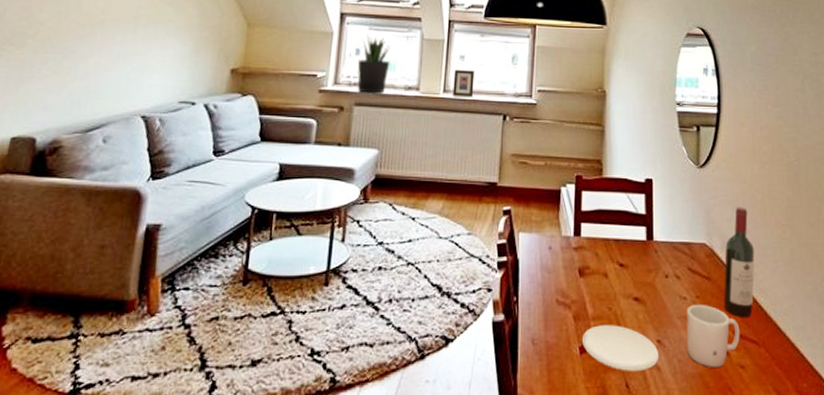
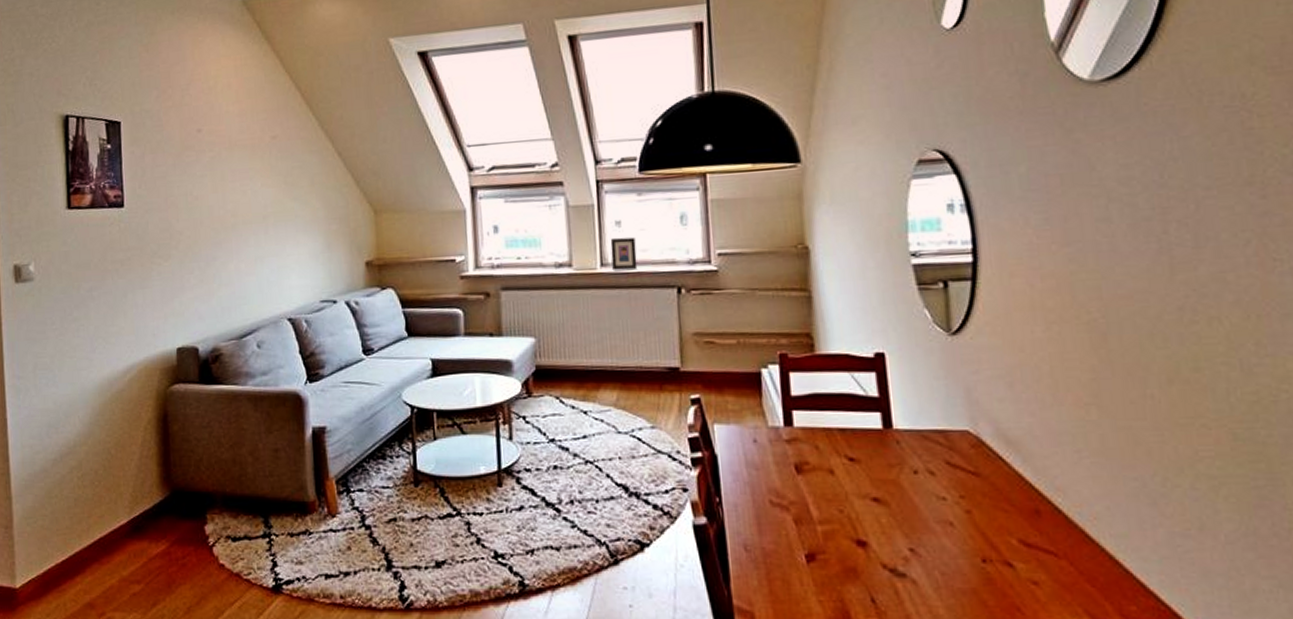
planter: present [357,34,390,93] -> none [497,207,535,275]
plate: present [581,325,659,372] -> none [807,530,914,585]
mug: present [686,304,740,367] -> none [948,505,1029,582]
wine bottle: present [723,207,755,318] -> none [998,382,1046,523]

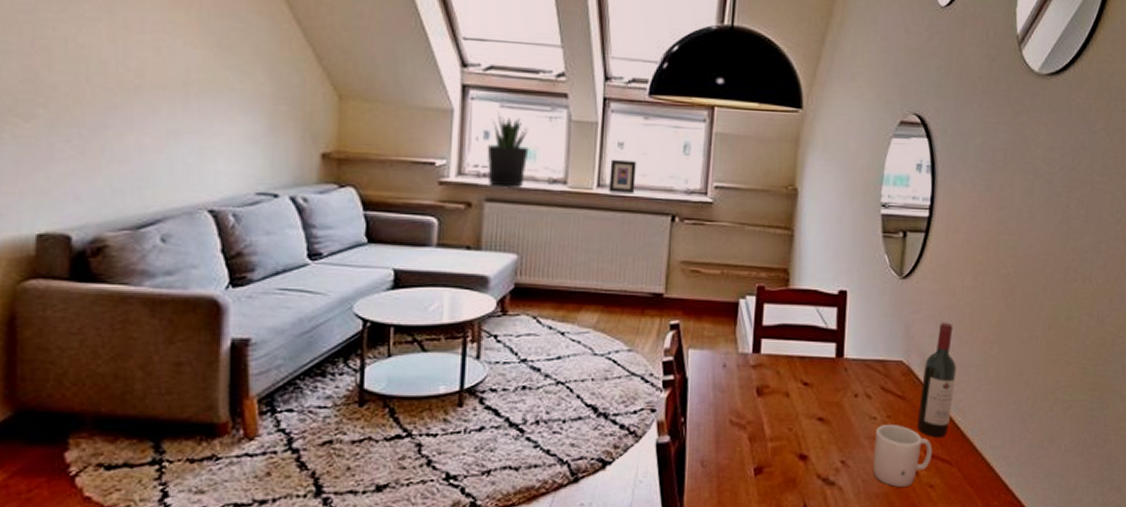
planter: none [497,207,535,275] -> present [487,112,529,187]
mug: none [948,505,1029,582] -> present [872,424,932,487]
wine bottle: none [998,382,1046,523] -> present [916,322,957,438]

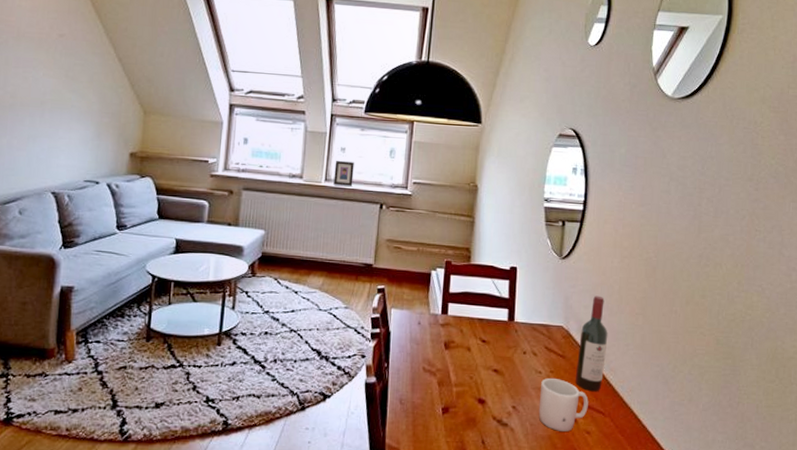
planter: present [487,112,529,187] -> none [245,124,276,180]

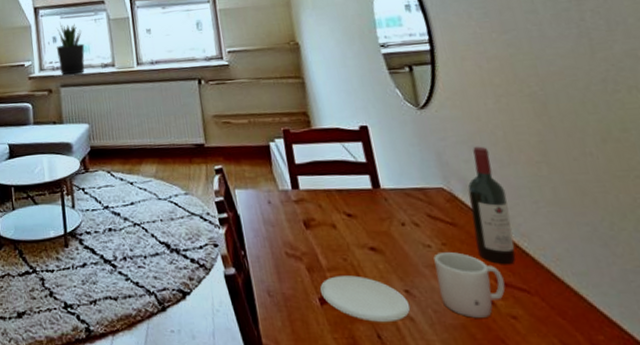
planter: none [245,124,276,180] -> present [56,22,85,75]
picture frame: present [334,161,354,186] -> none [143,41,166,68]
plate: none [444,391,514,432] -> present [319,275,411,323]

